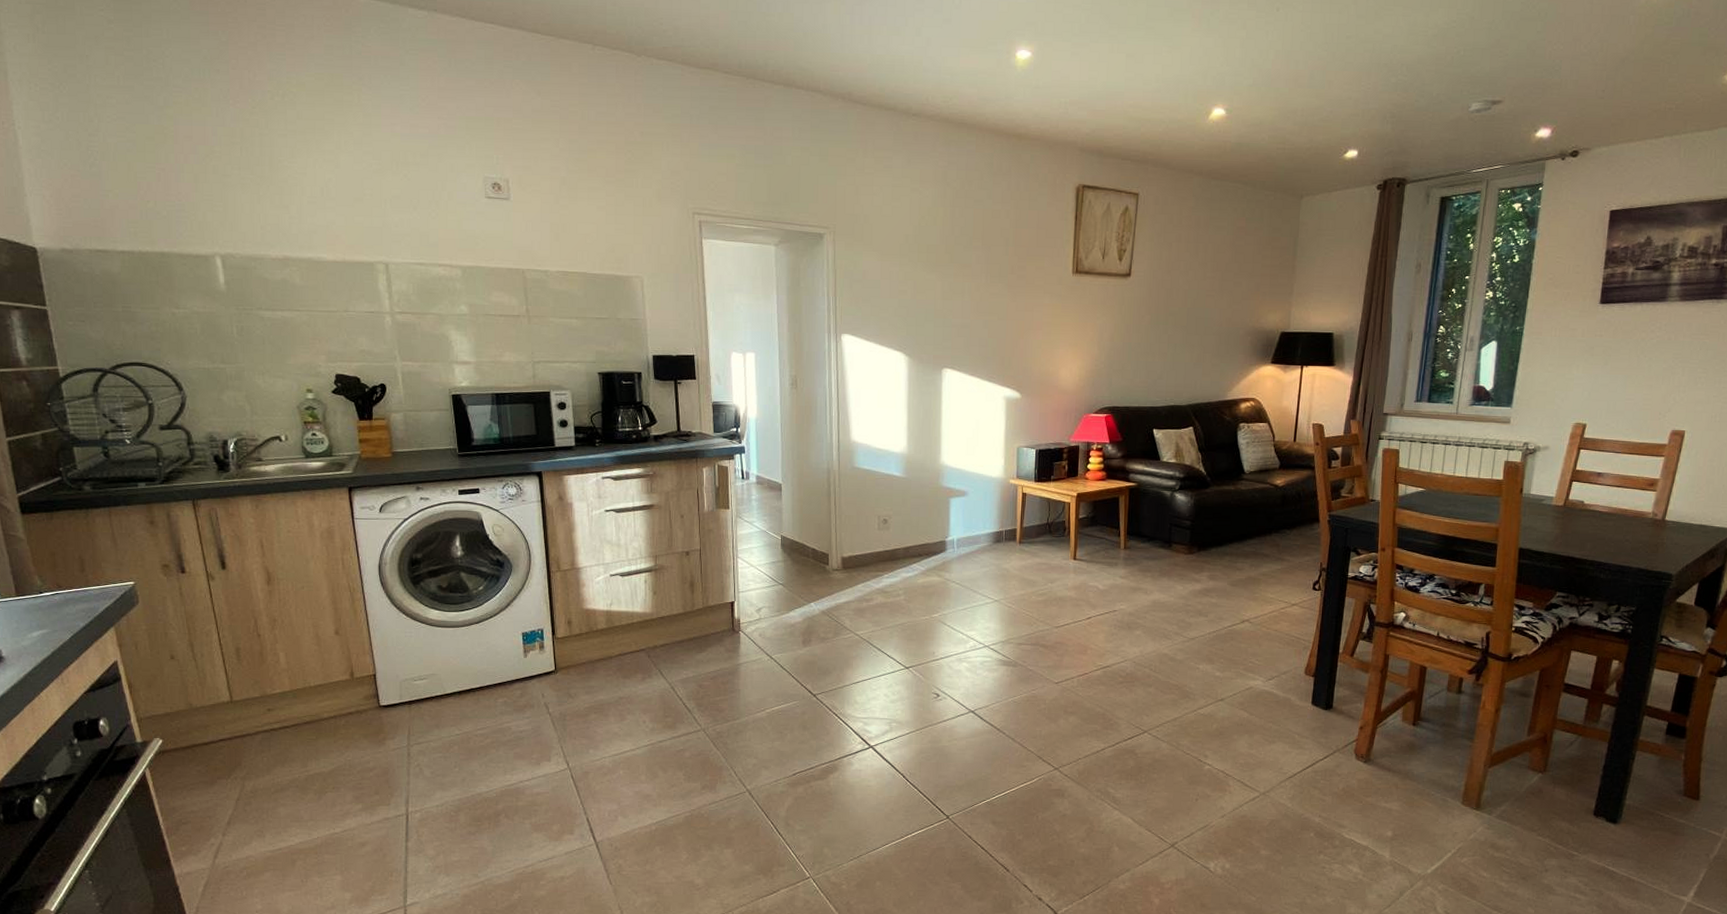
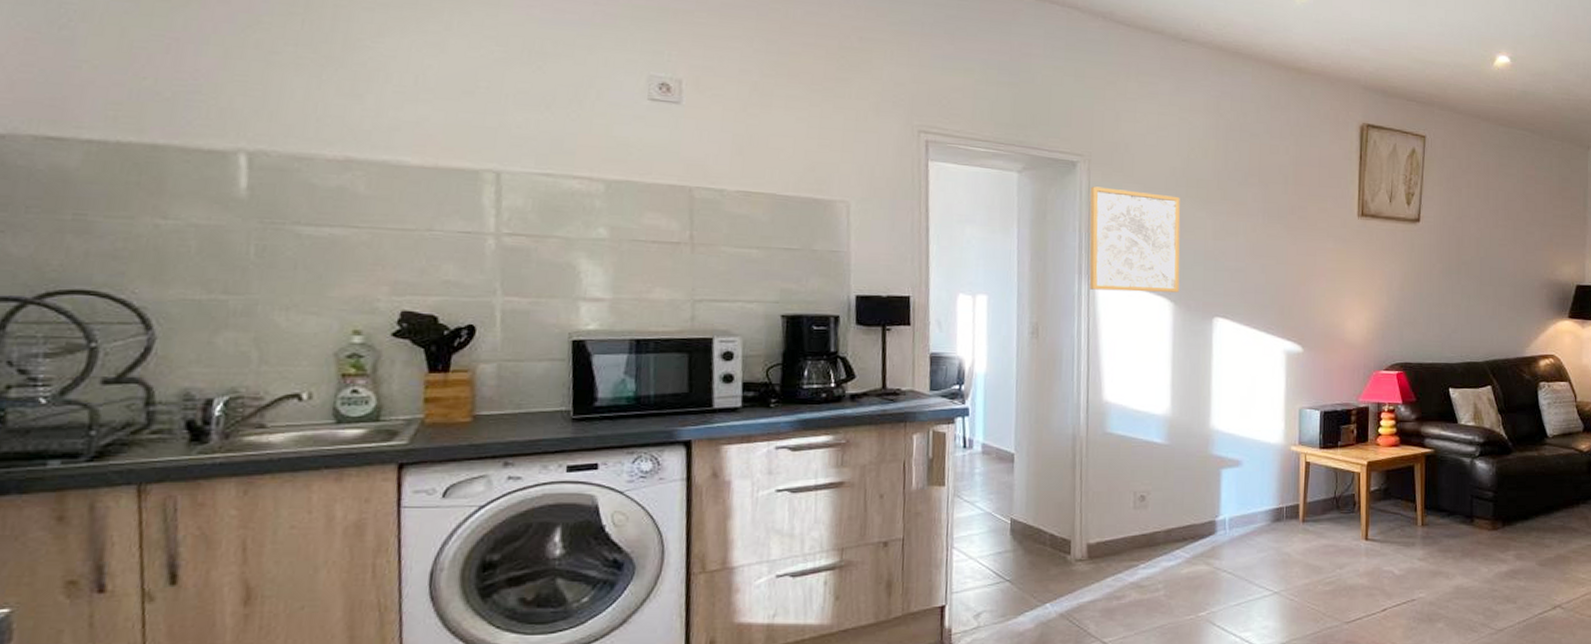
wall art: none [835,255,914,348] -> present [1089,186,1181,293]

